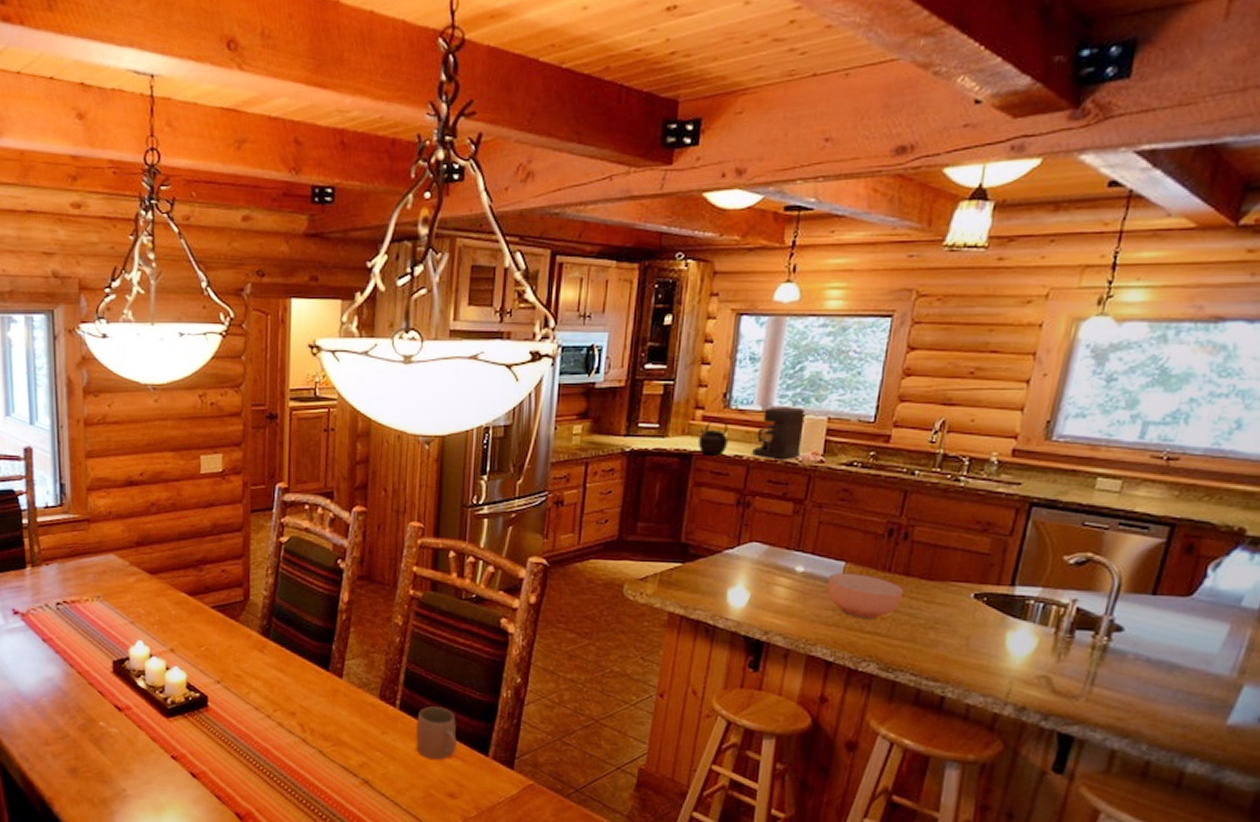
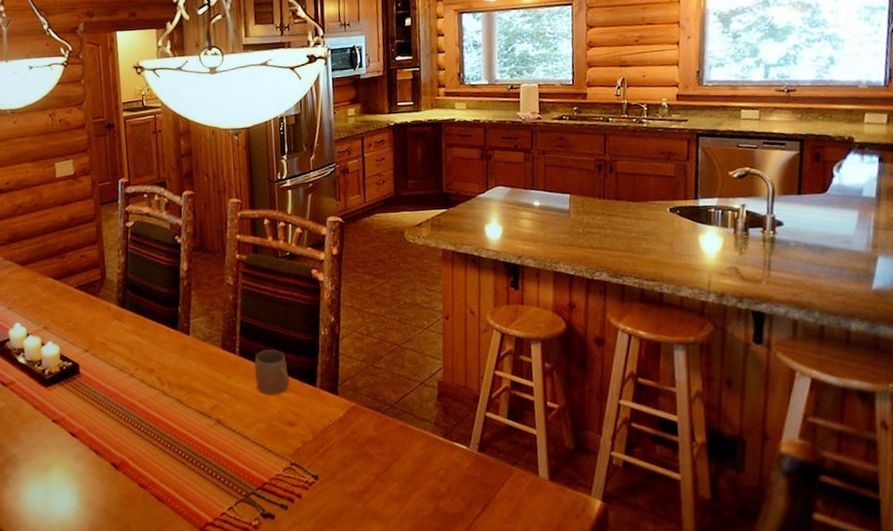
kettle: present [698,417,729,456] -> none [444,92,468,122]
coffee maker: present [752,407,805,459] -> none [486,79,522,120]
bowl: present [827,572,904,619] -> none [559,202,618,238]

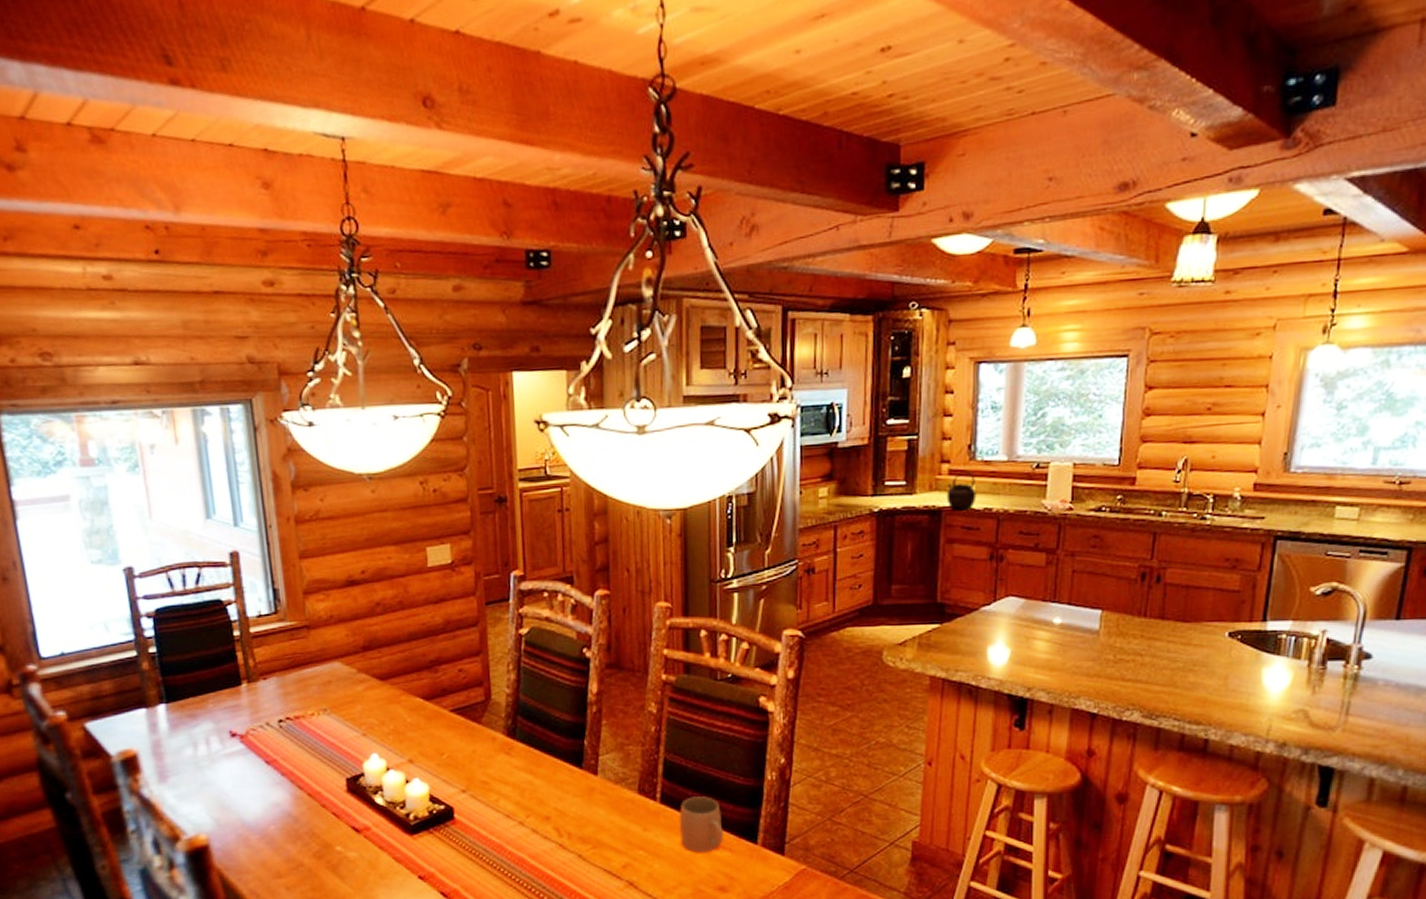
kettle: none [444,92,468,122] -> present [946,469,977,511]

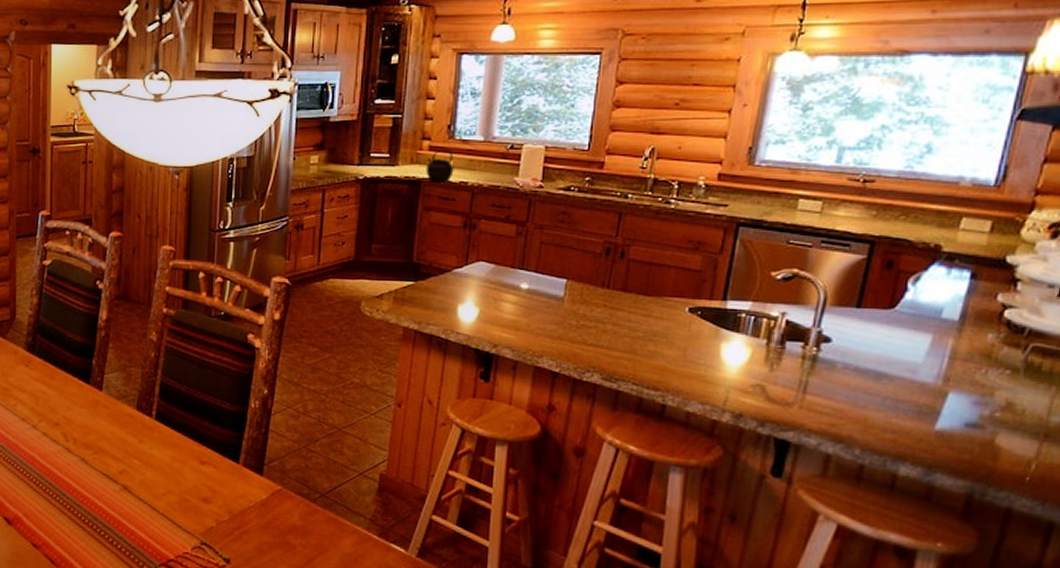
mug: present [678,796,725,853] -> none [170,416,210,467]

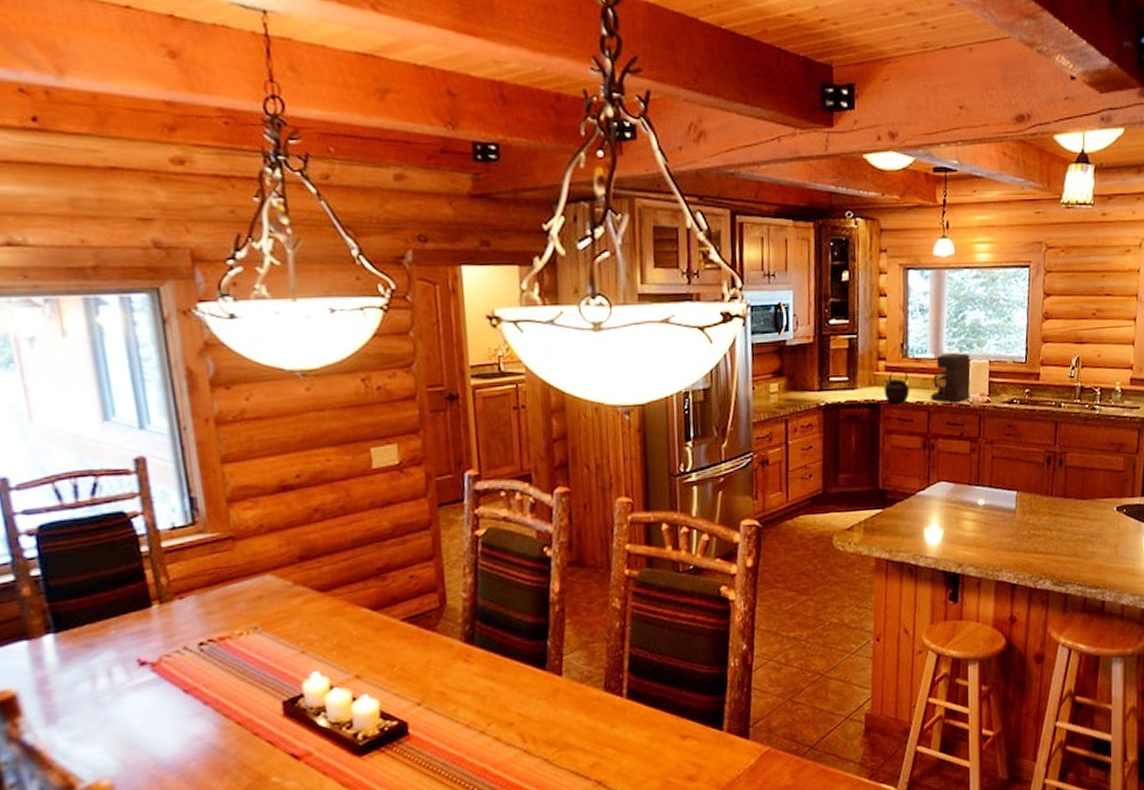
coffee maker: none [476,137,524,185] -> present [931,353,971,402]

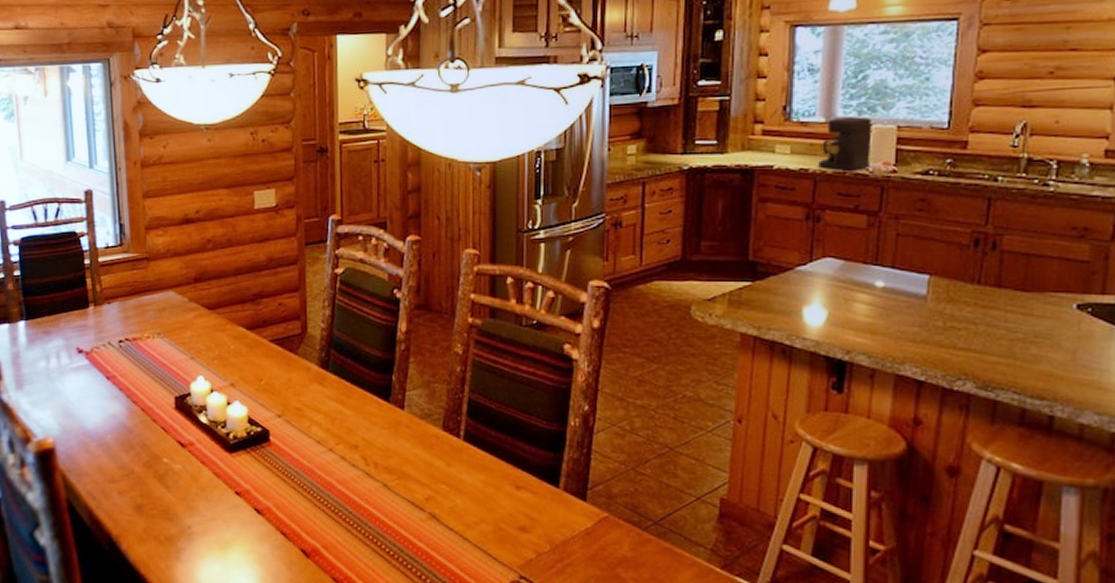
kettle: present [883,366,910,404] -> none [759,130,792,170]

